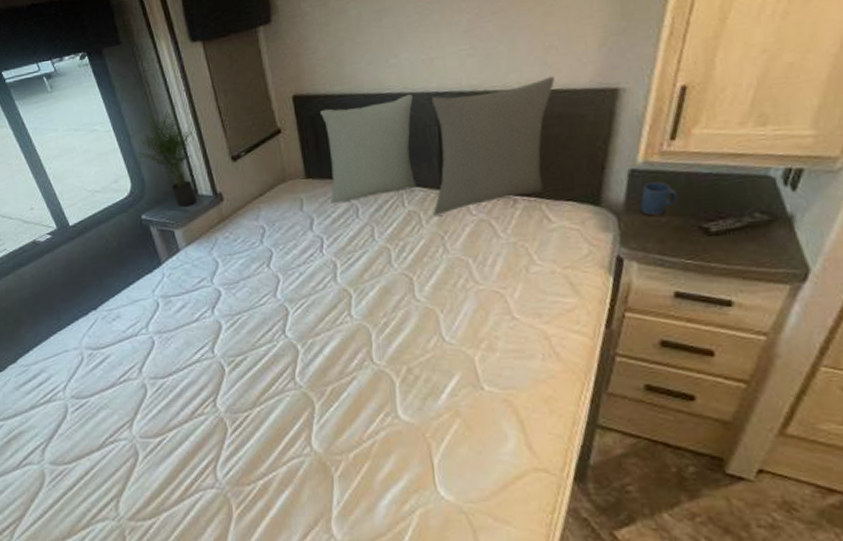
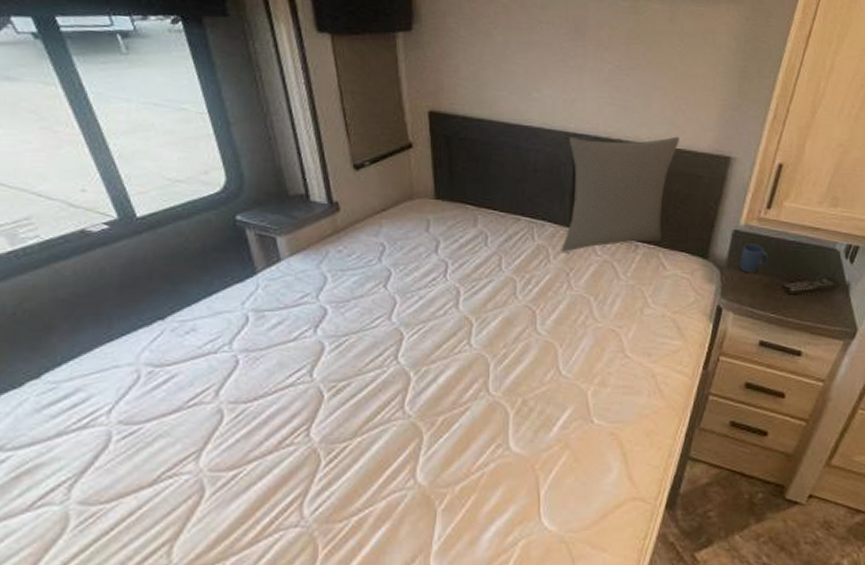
potted plant: present [137,102,196,207] -> none [237,95,310,212]
pillow: present [319,94,417,204] -> none [456,130,551,229]

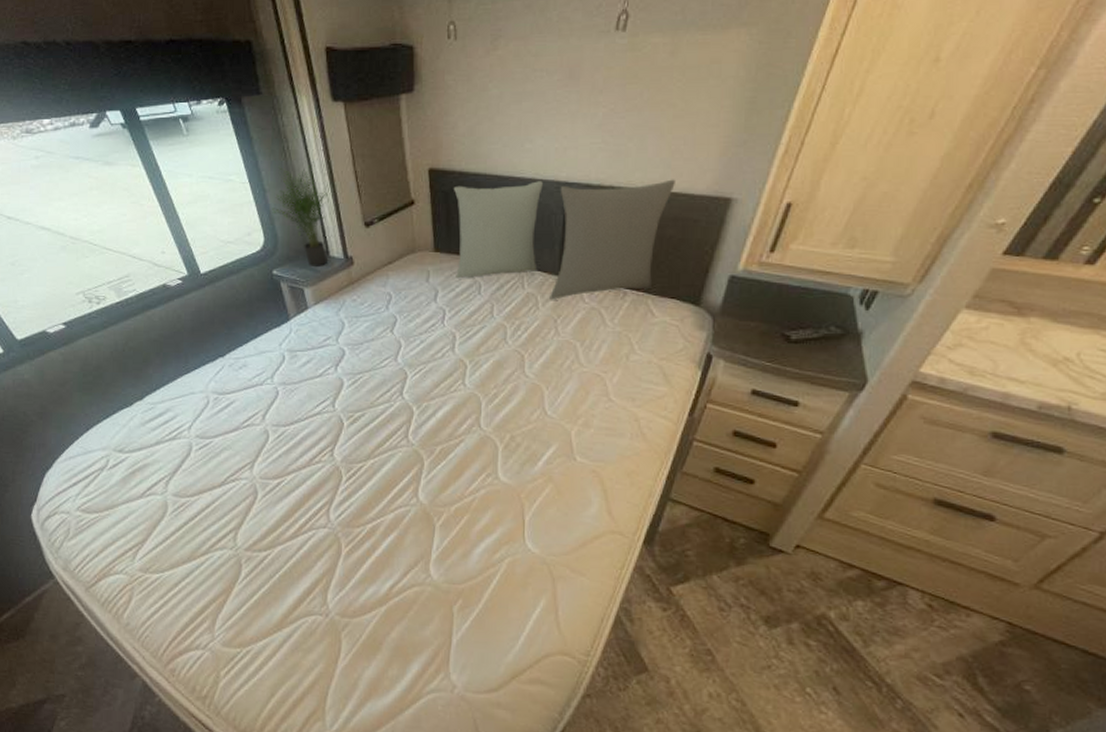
potted plant: none [237,95,310,212] -> present [272,162,328,266]
pillow: none [456,130,551,229] -> present [453,181,543,279]
mug: present [739,244,769,273] -> none [734,290,768,320]

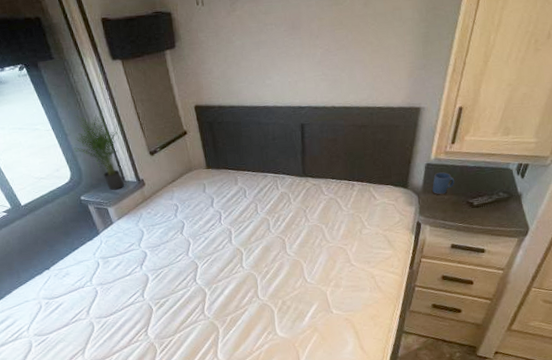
pillow: present [453,181,543,279] -> none [215,107,287,188]
pillow: present [550,179,675,300] -> none [296,97,379,196]
mug: none [734,290,768,320] -> present [432,172,455,195]

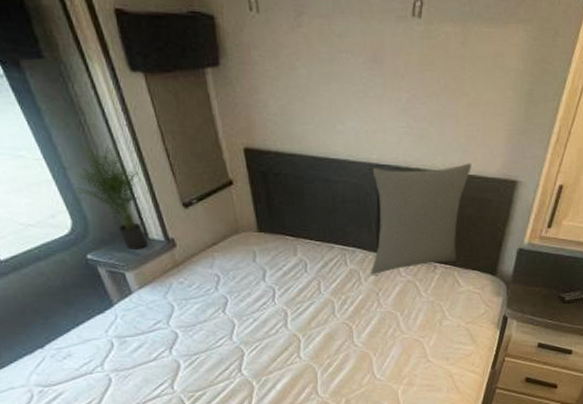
pillow: none [296,97,379,196] -> present [370,163,471,275]
mug: present [432,172,455,195] -> none [523,260,548,286]

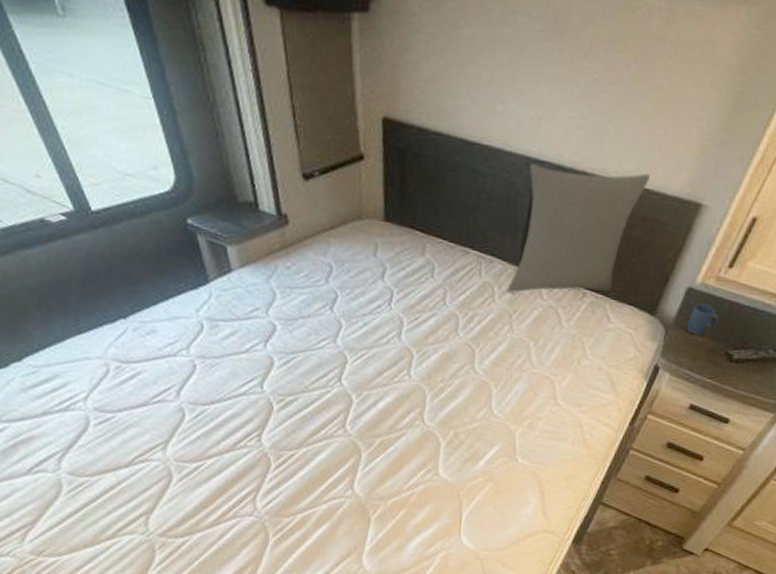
potted plant: present [76,137,147,249] -> none [185,83,258,222]
mug: none [523,260,548,286] -> present [686,303,719,336]

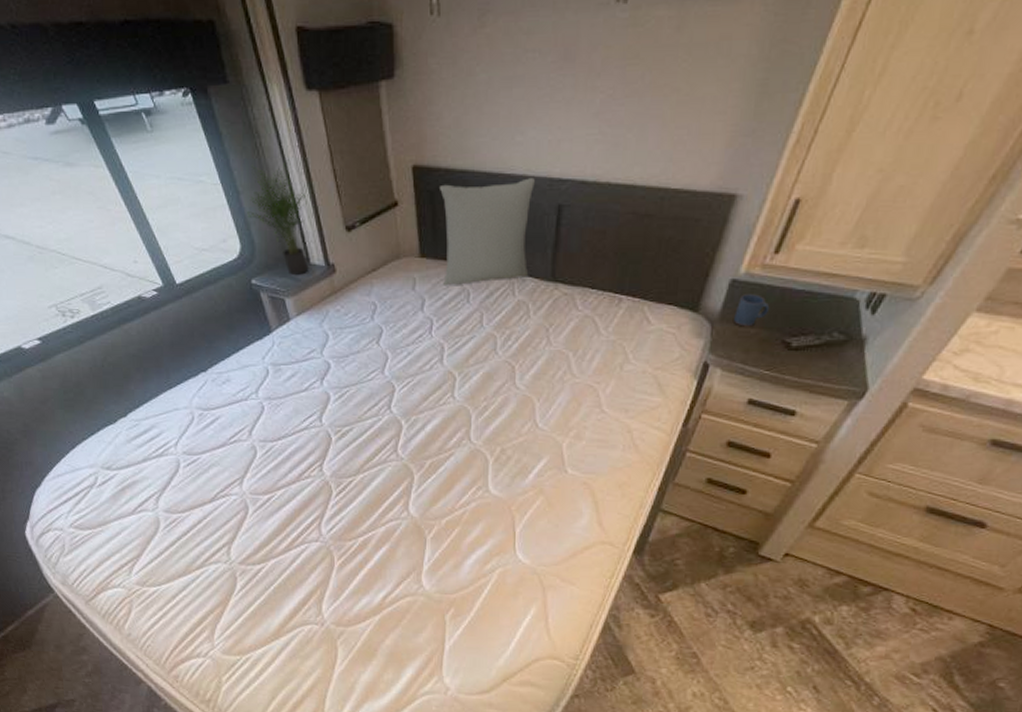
potted plant: none [185,83,258,222] -> present [247,159,308,275]
pillow: none [407,144,512,259] -> present [438,178,535,286]
pillow: present [507,162,650,293] -> none [541,174,677,308]

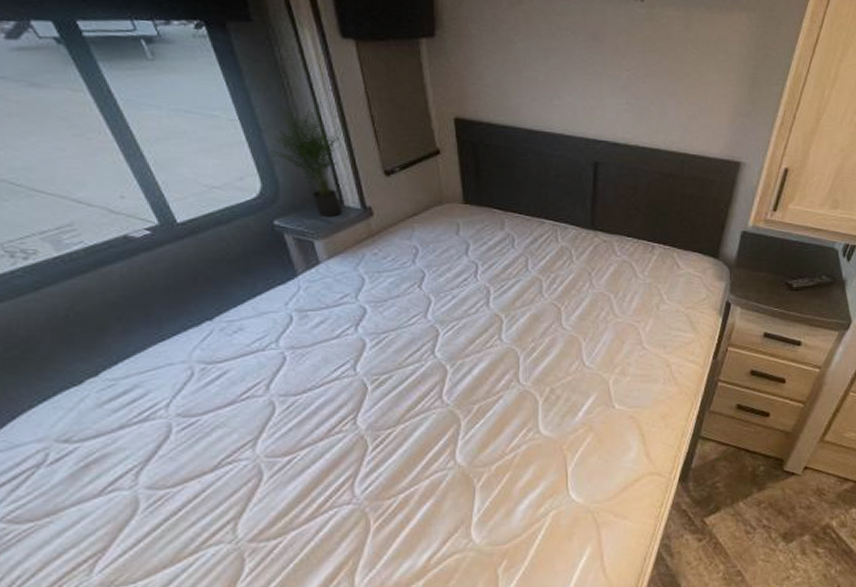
pillow: present [438,178,535,286] -> none [481,137,572,232]
mug: present [734,294,770,327] -> none [747,244,774,271]

